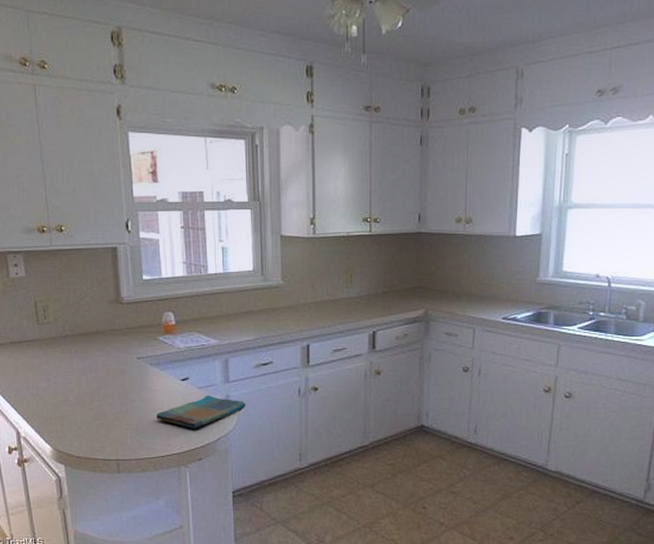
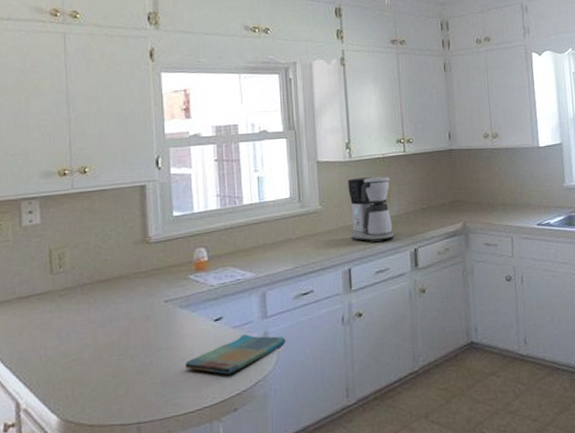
coffee maker: none [310,255,354,322] -> present [348,176,395,243]

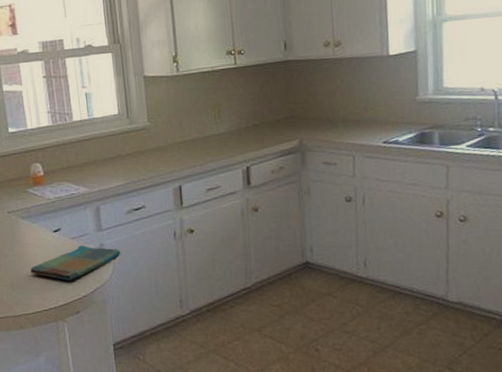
coffee maker: present [348,176,395,243] -> none [176,91,226,160]

